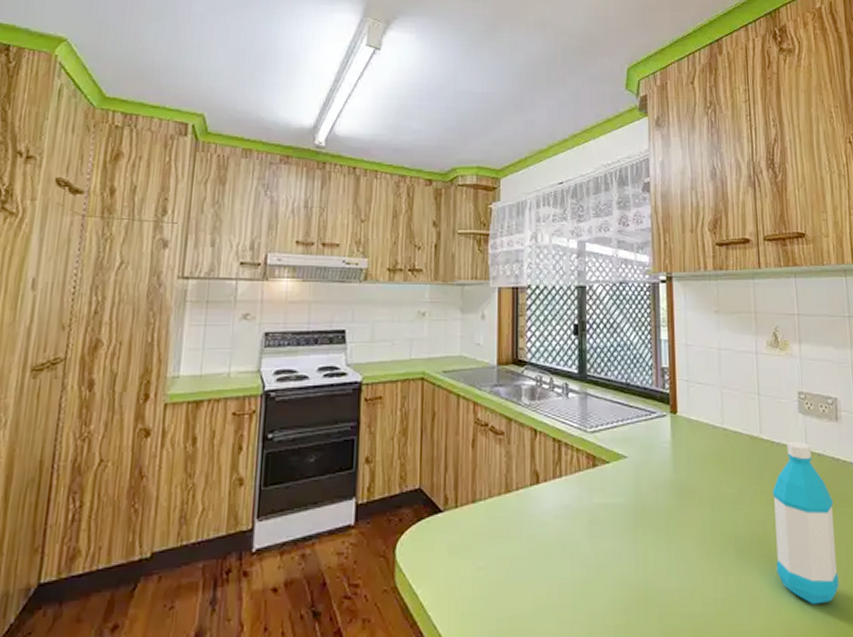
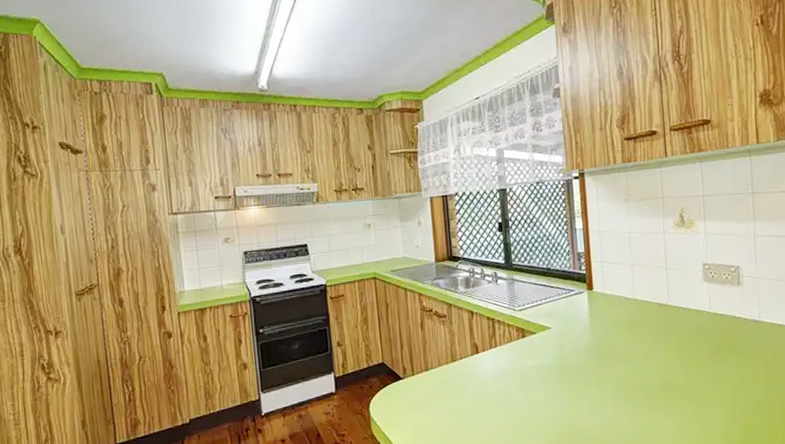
water bottle: present [772,441,839,605] -> none [679,305,738,434]

